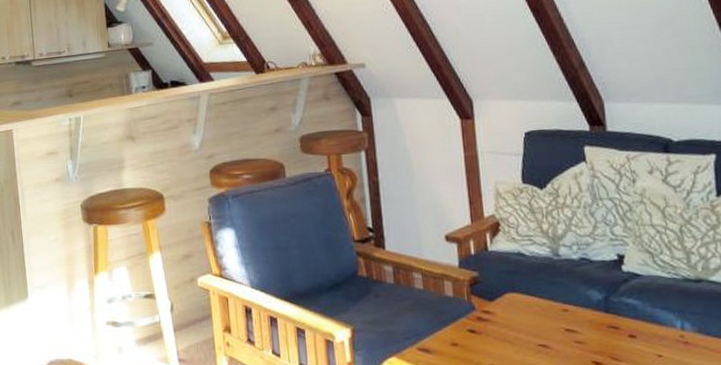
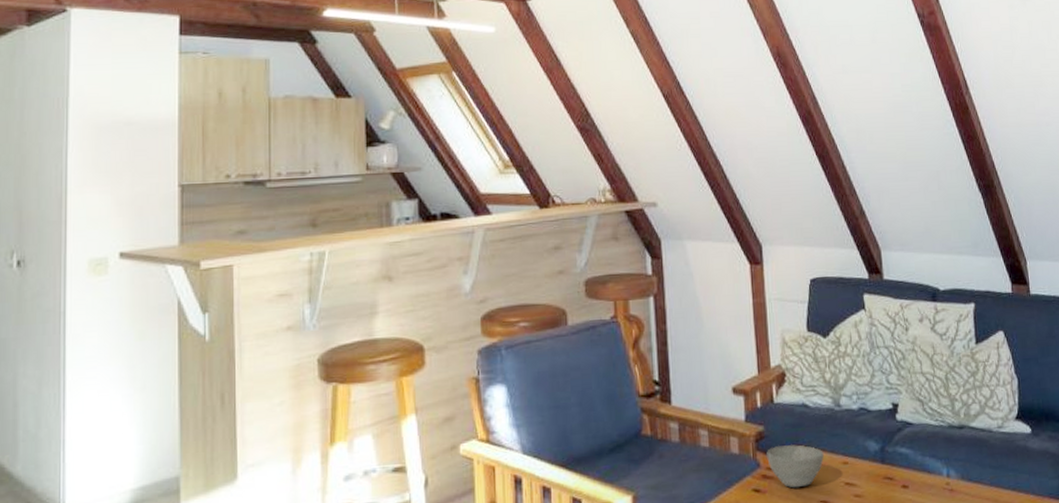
bowl: none [481,291,542,331] -> present [767,445,824,488]

